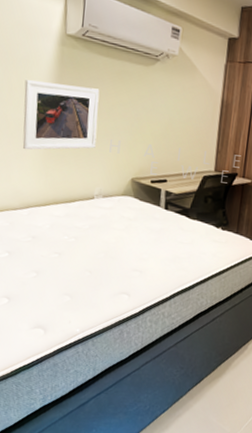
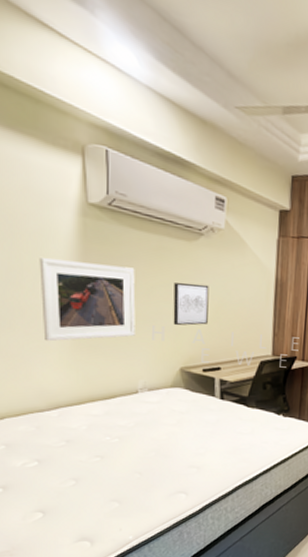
wall art: none [128,102,162,141] -> present [173,283,209,326]

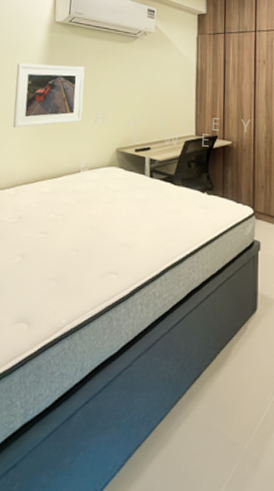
wall art: present [173,283,209,326] -> none [112,76,142,112]

